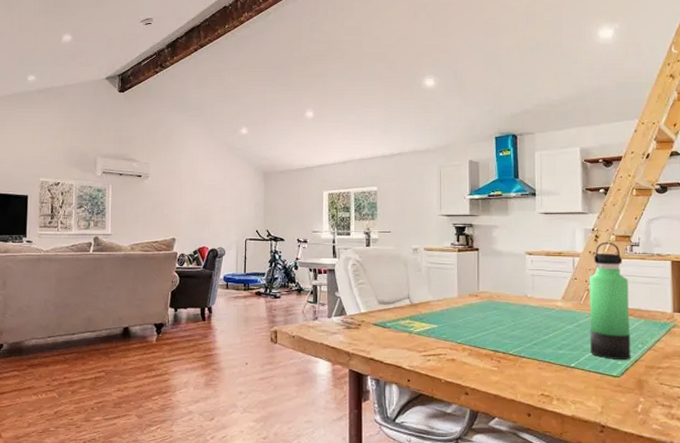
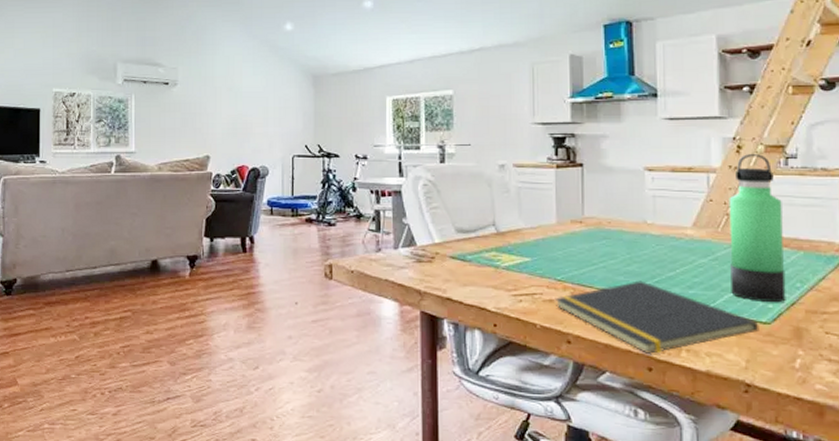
notepad: none [456,343,611,402] -> present [554,280,759,354]

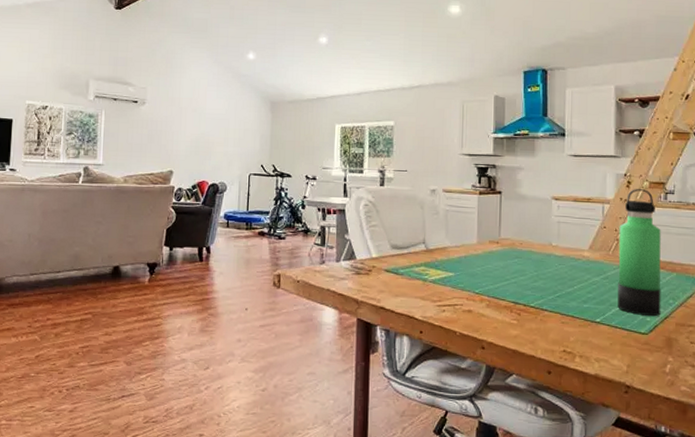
notepad: present [554,280,759,354] -> none [472,295,639,359]

